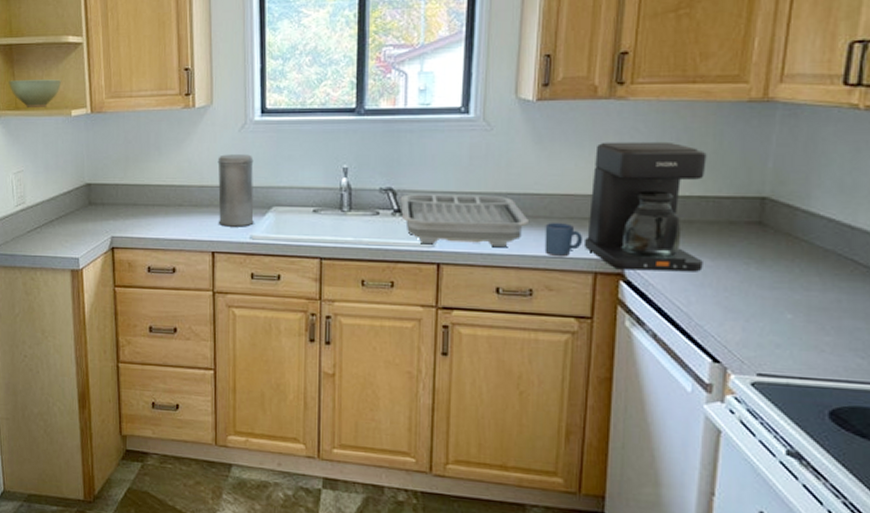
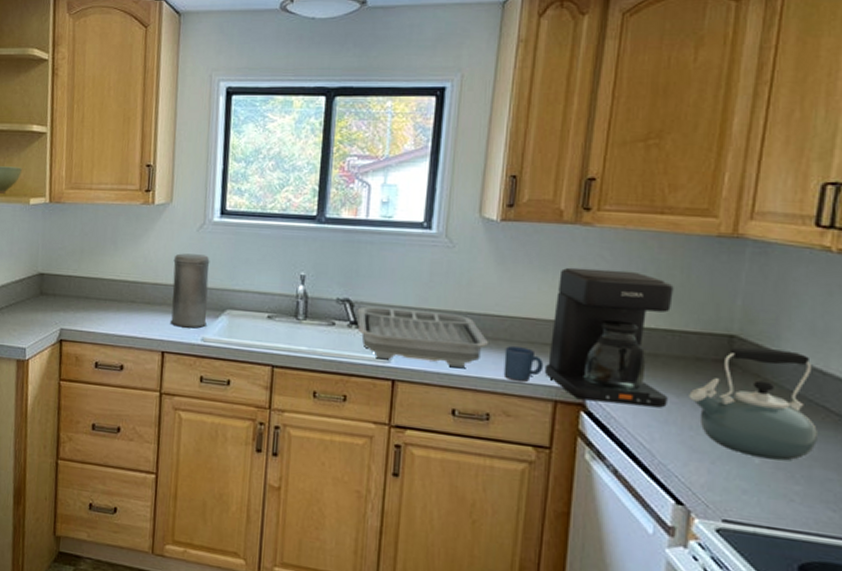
kettle: none [723,208,846,314] -> present [689,347,817,461]

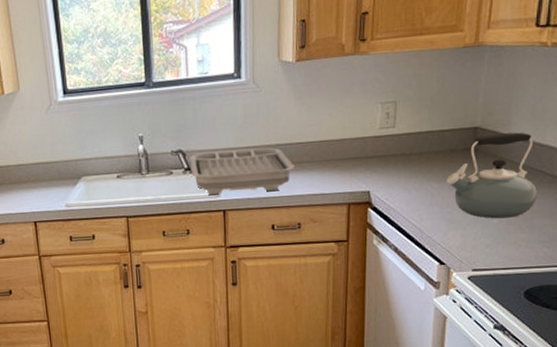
canister: present [171,253,210,329] -> none [30,132,68,199]
mug: present [503,345,544,383] -> none [308,165,339,195]
coffee maker: present [544,267,674,408] -> none [339,87,432,199]

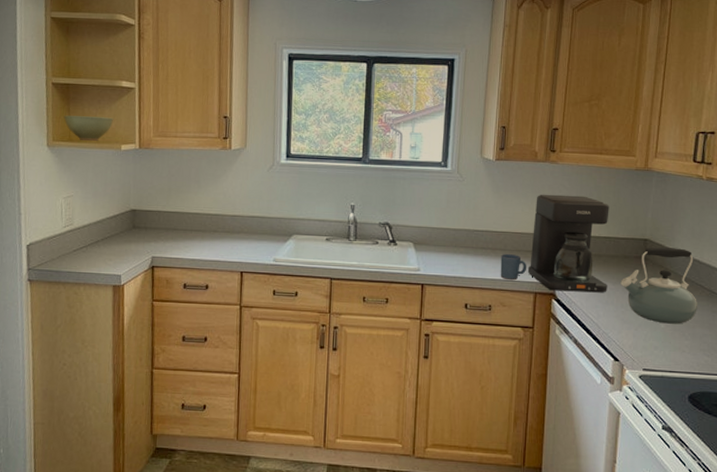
dish rack: present [189,147,296,196] -> none [394,228,490,272]
mug: none [308,165,339,195] -> present [500,253,527,281]
coffee maker: none [339,87,432,199] -> present [527,194,609,293]

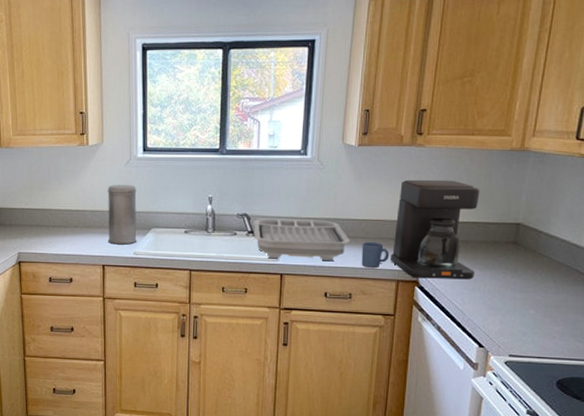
canister: none [248,190,279,251] -> present [107,185,137,245]
dish rack: none [394,228,490,272] -> present [253,219,351,260]
kettle: present [620,247,697,324] -> none [488,231,572,310]

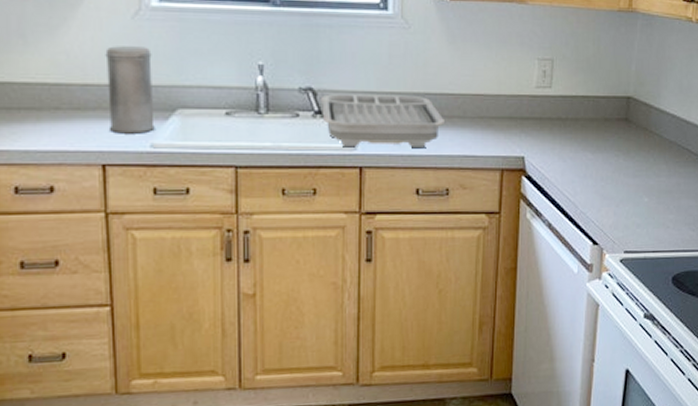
mug: present [361,241,390,269] -> none [459,121,492,156]
coffee maker: present [390,179,480,280] -> none [492,43,588,166]

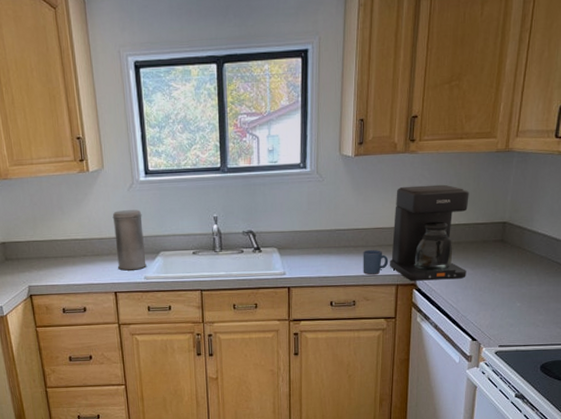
dish rack: present [320,94,446,148] -> none [258,232,352,273]
mug: none [459,121,492,156] -> present [363,249,389,276]
coffee maker: none [492,43,588,166] -> present [389,184,469,281]

